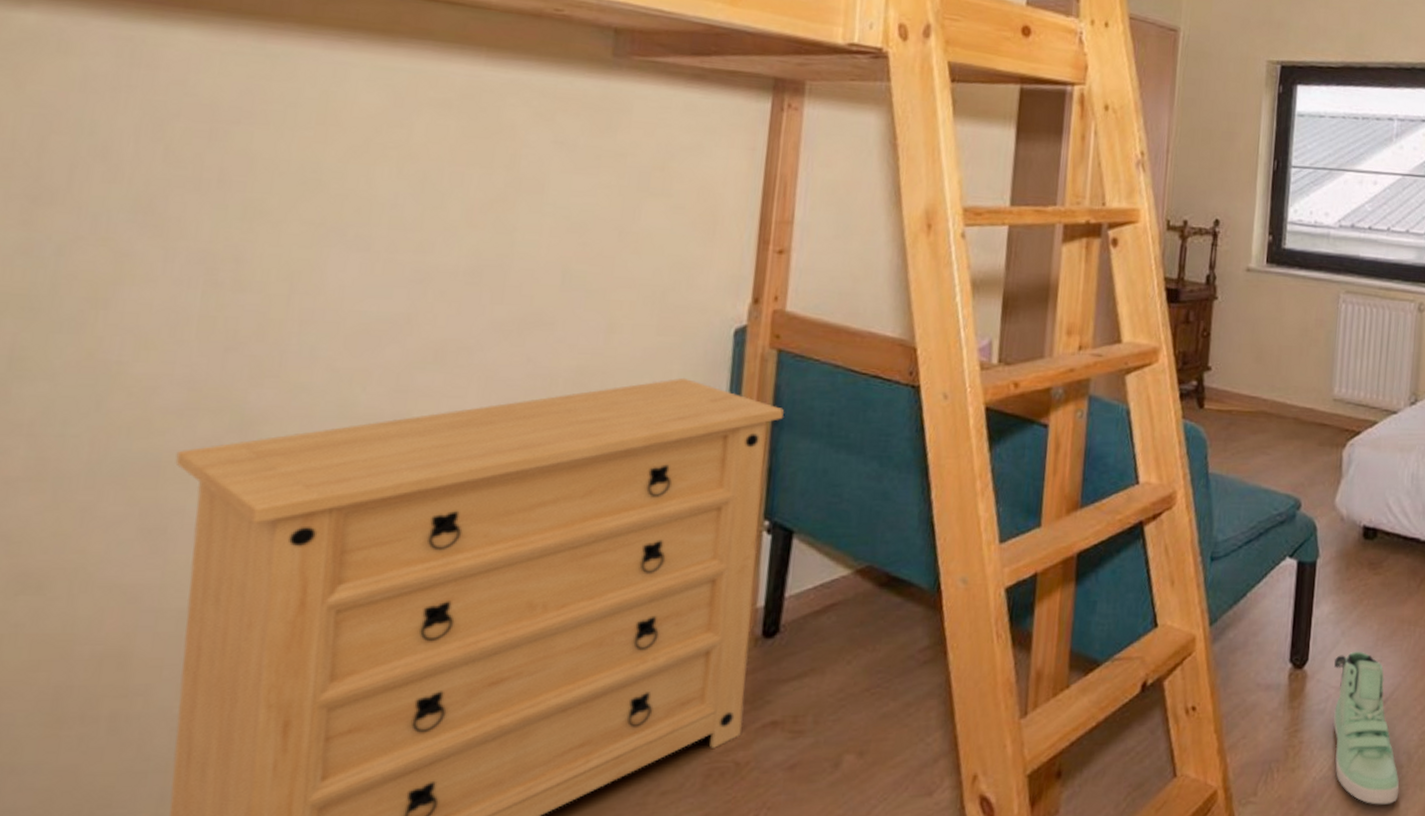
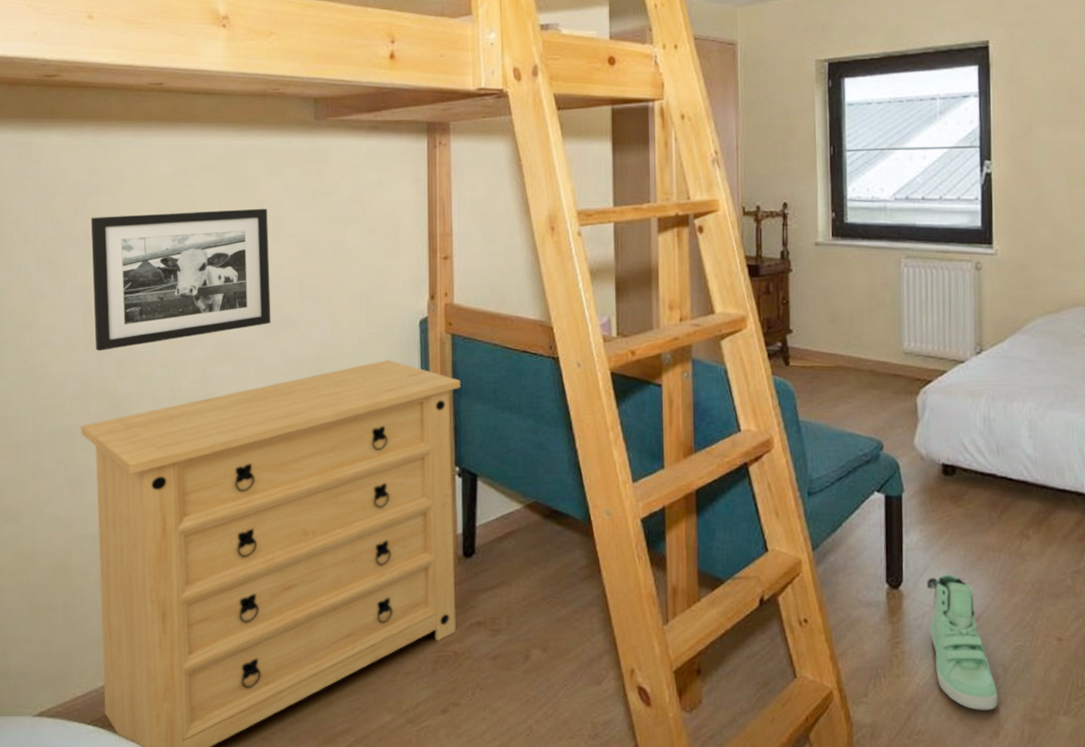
picture frame: none [217,154,527,346] -> present [91,208,271,351]

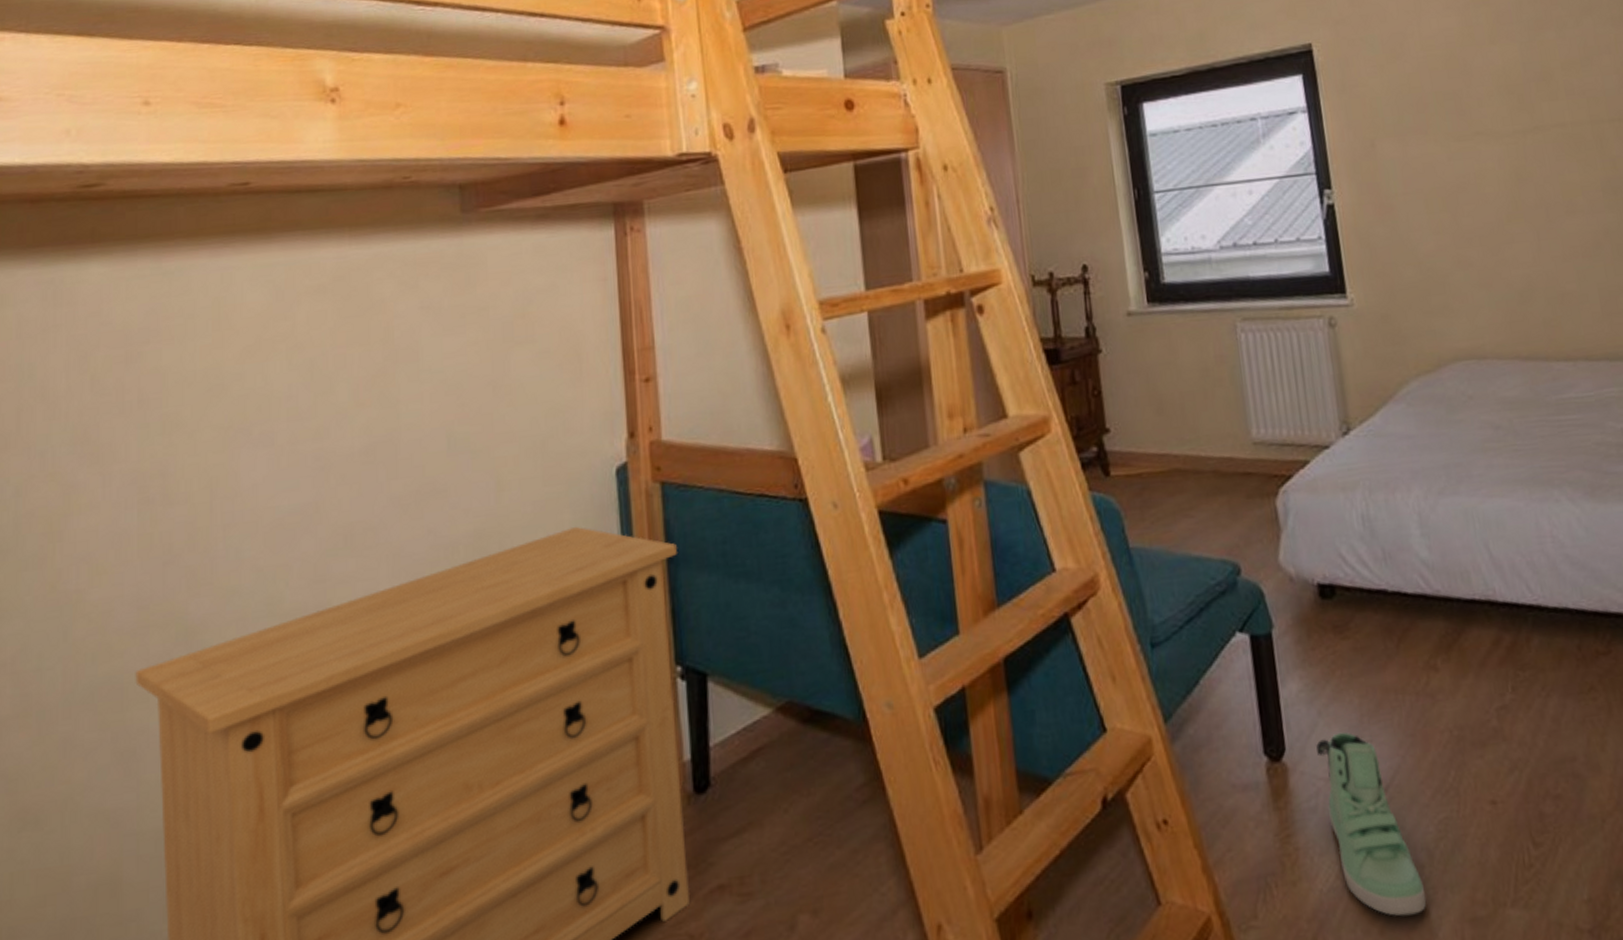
picture frame: present [91,208,271,351] -> none [148,337,409,561]

